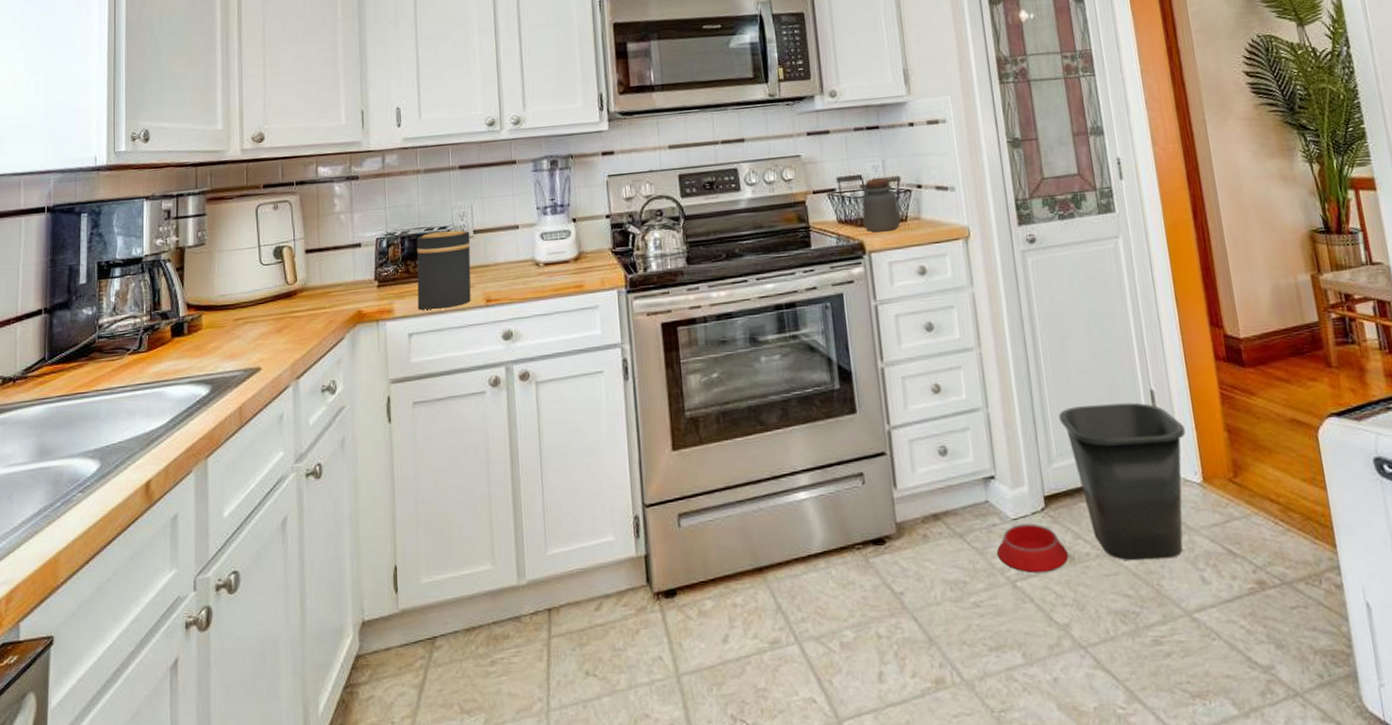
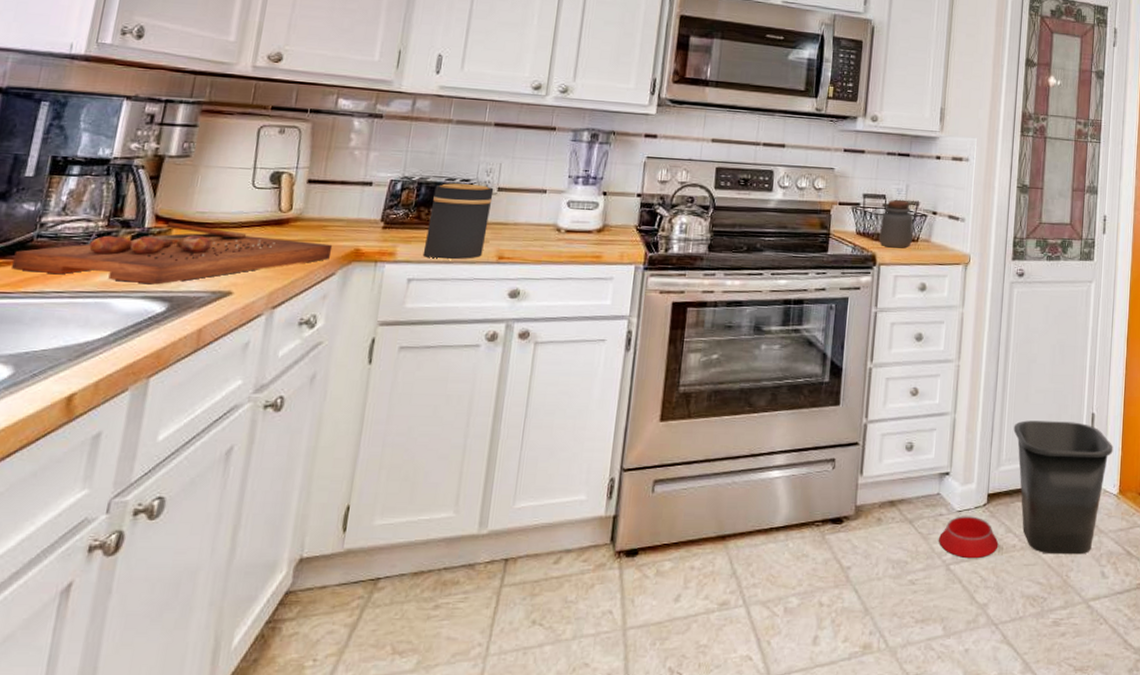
cutting board: none [84,308,338,371] -> present [12,222,333,285]

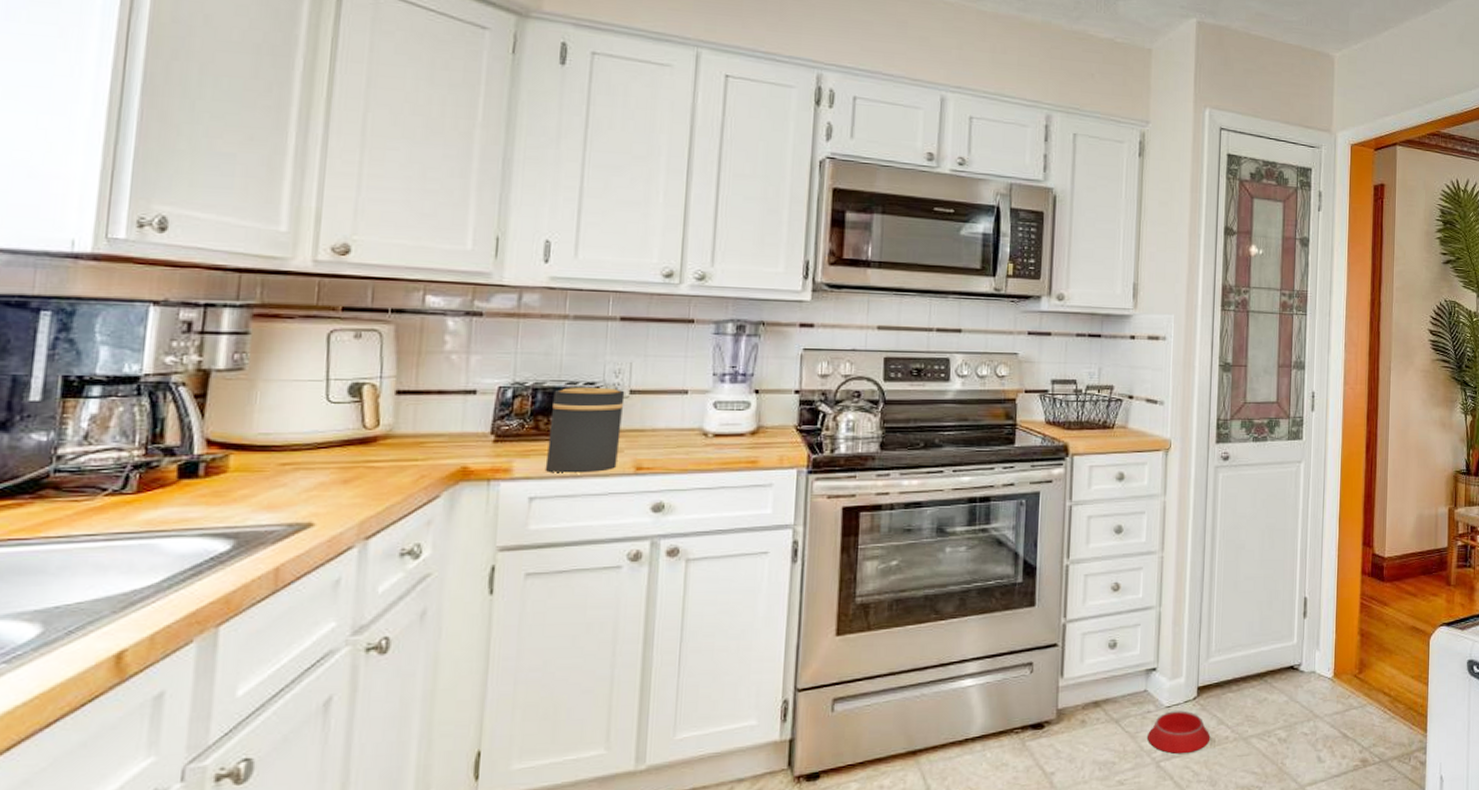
cutting board: present [12,222,333,285] -> none [25,447,434,520]
jar: present [878,200,913,248] -> none [1070,385,1108,436]
waste bin: present [1013,420,1113,555] -> none [1222,607,1327,743]

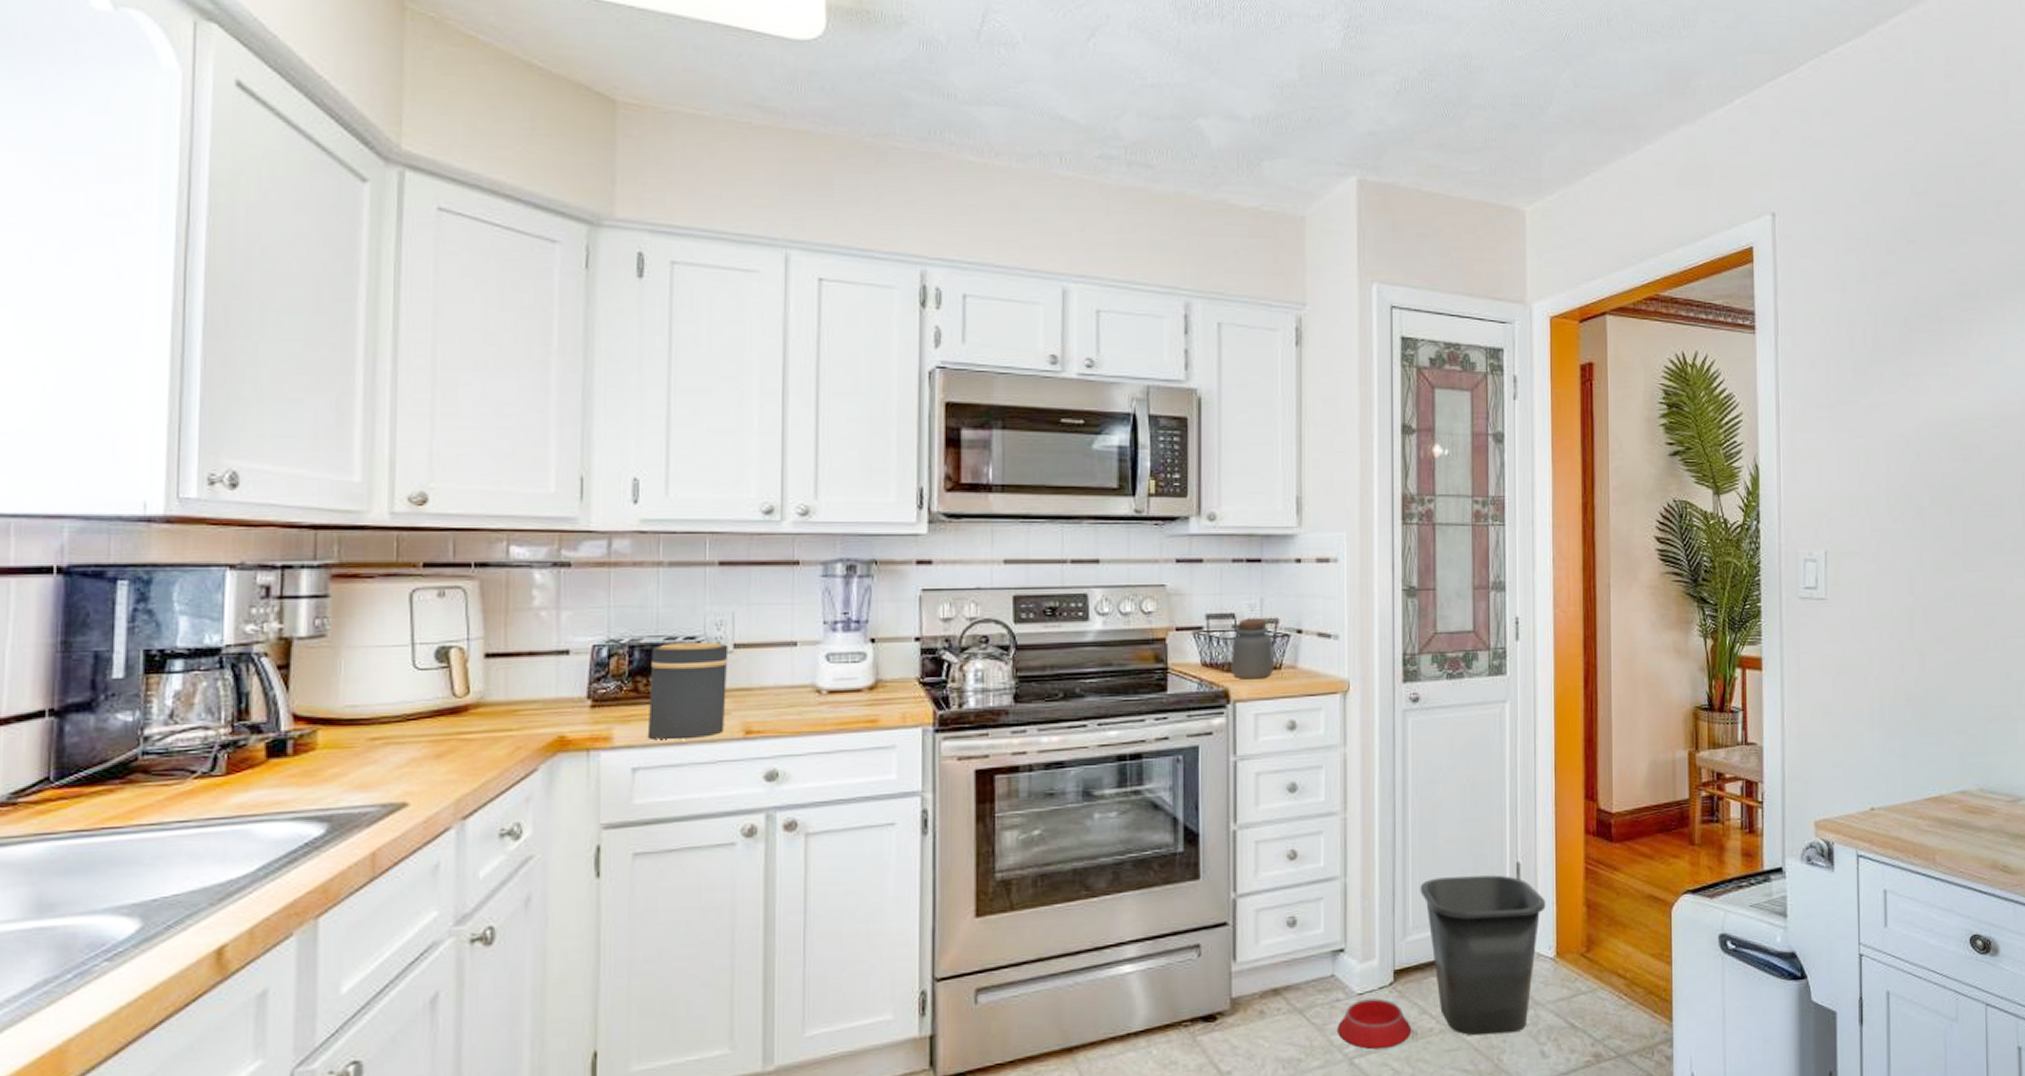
jar: none [1070,385,1108,436] -> present [1230,619,1274,679]
waste bin: none [1222,607,1327,743] -> present [1420,875,1546,1036]

